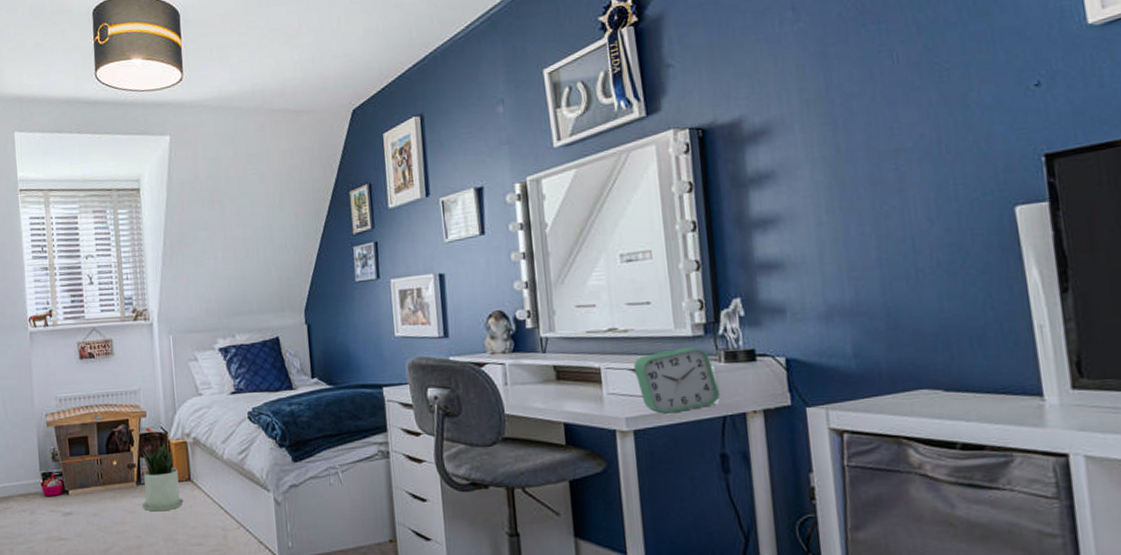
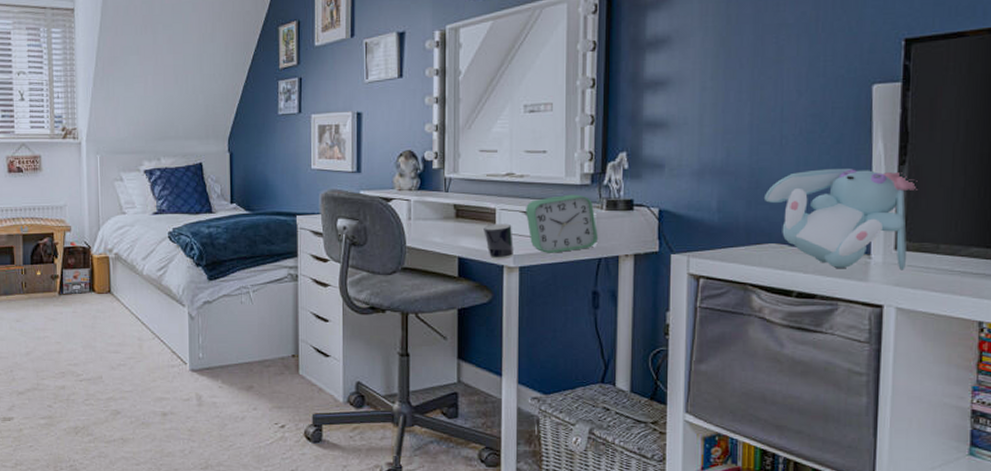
planter: present [141,442,184,512] -> none [63,256,103,320]
mug: none [589,383,626,424] -> present [484,223,513,260]
stuffed animal: none [905,300,1090,415] -> present [763,169,919,271]

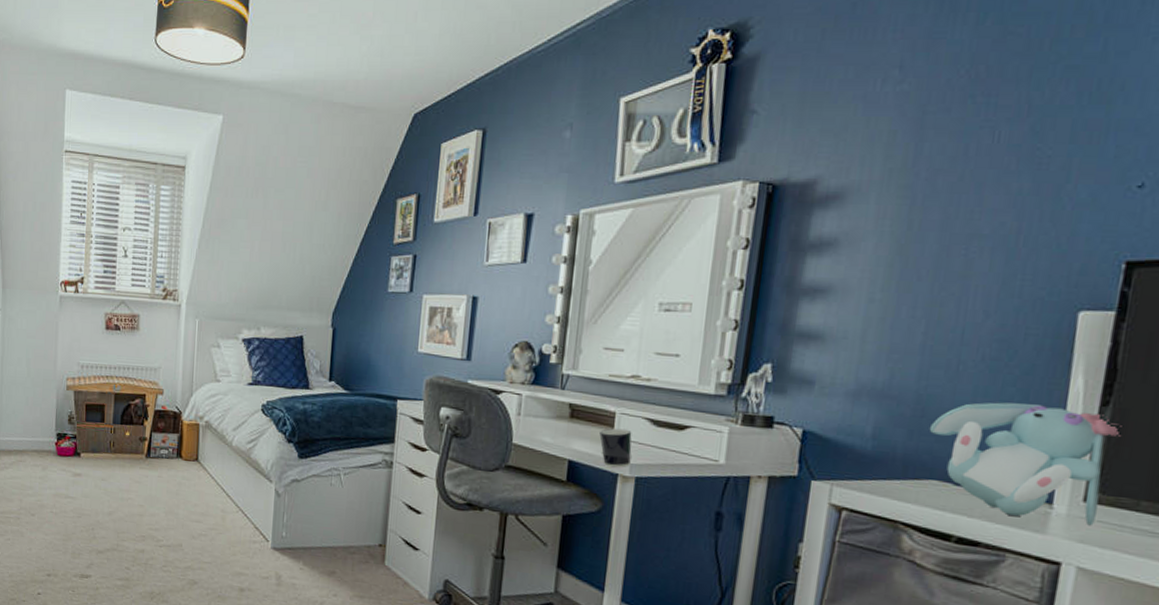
alarm clock: present [526,194,598,253] -> none [649,404,729,467]

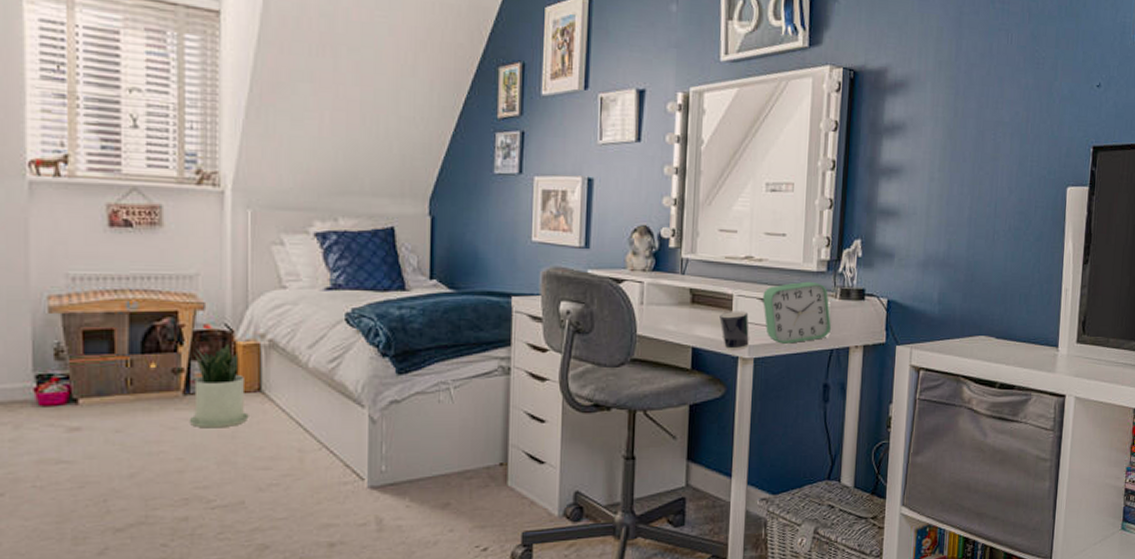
planter: none [148,421,189,486] -> present [189,343,249,429]
alarm clock: none [649,404,729,467] -> present [763,281,831,344]
stuffed animal: present [929,402,1122,526] -> none [977,265,1097,362]

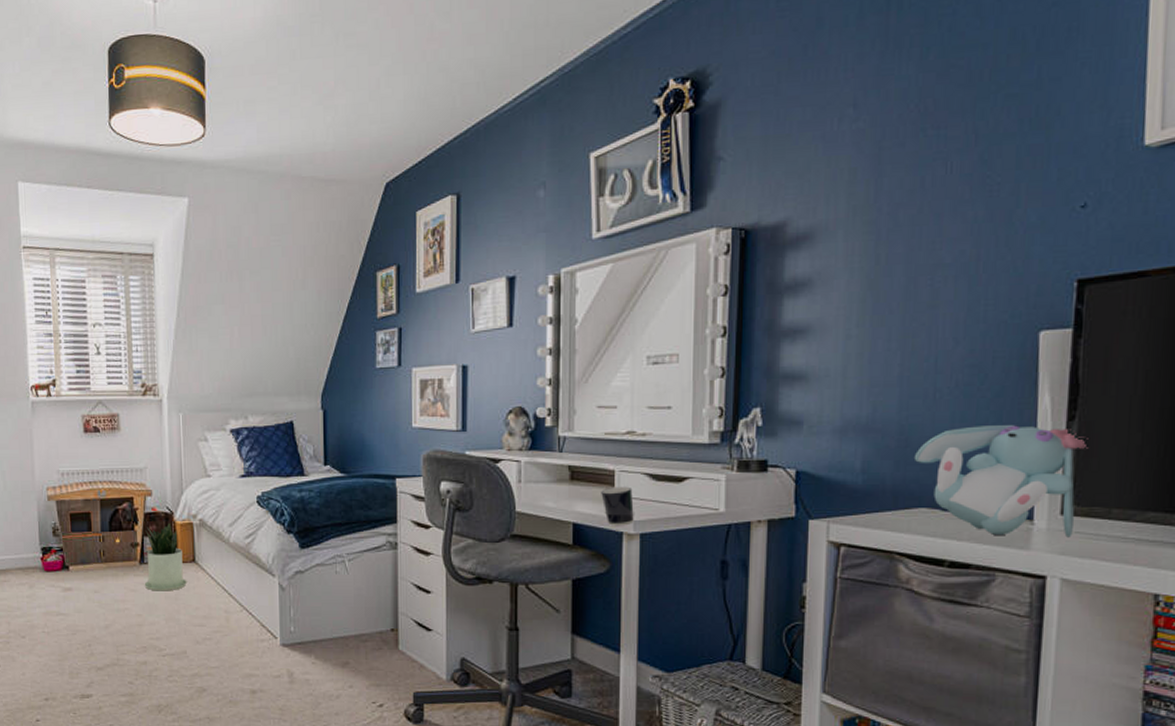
alarm clock: present [763,281,831,344] -> none [648,454,728,519]
stuffed animal: none [977,265,1097,362] -> present [913,425,1090,538]

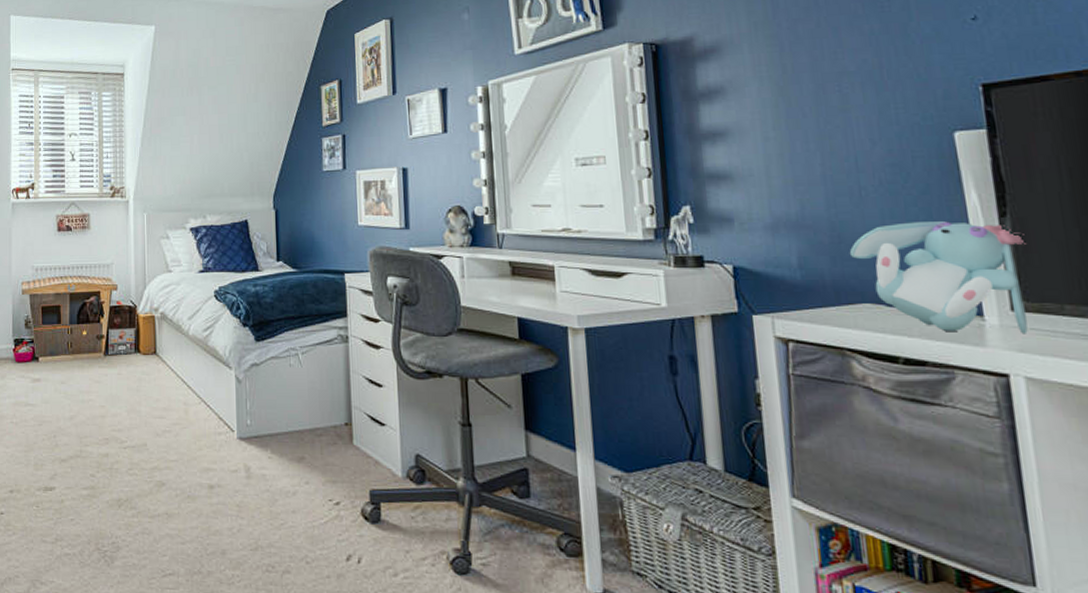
planter: present [144,523,187,591] -> none [108,316,148,383]
mug: present [601,486,634,526] -> none [543,281,577,321]

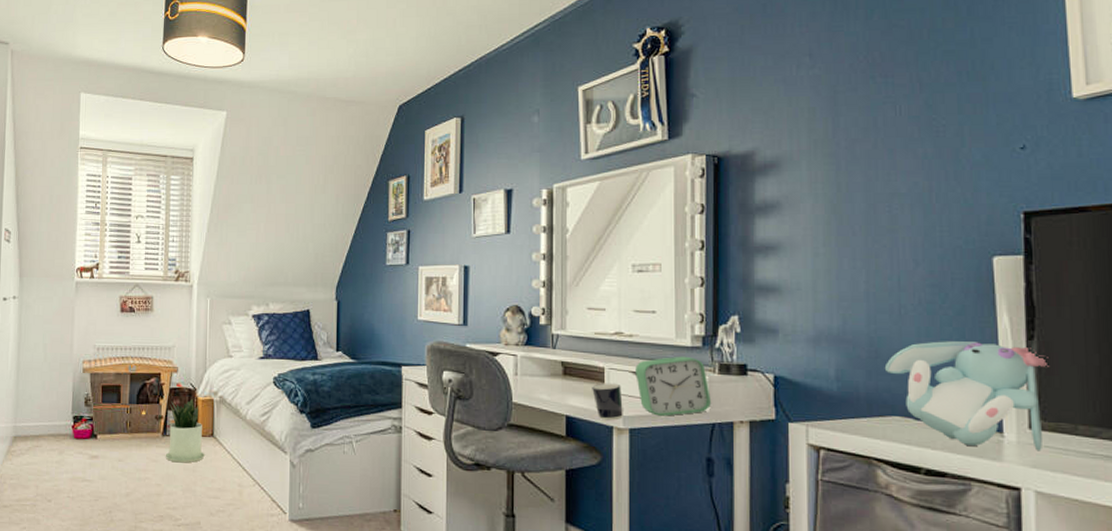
planter: none [108,316,148,383] -> present [165,398,205,463]
mug: none [543,281,577,321] -> present [592,383,623,421]
alarm clock: none [586,250,669,314] -> present [635,356,711,416]

